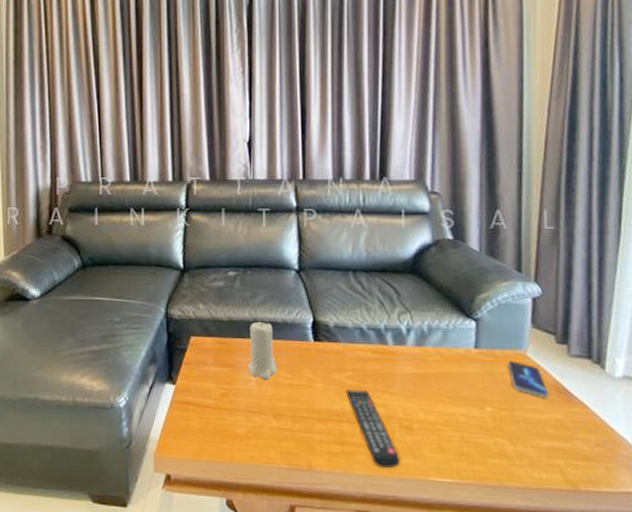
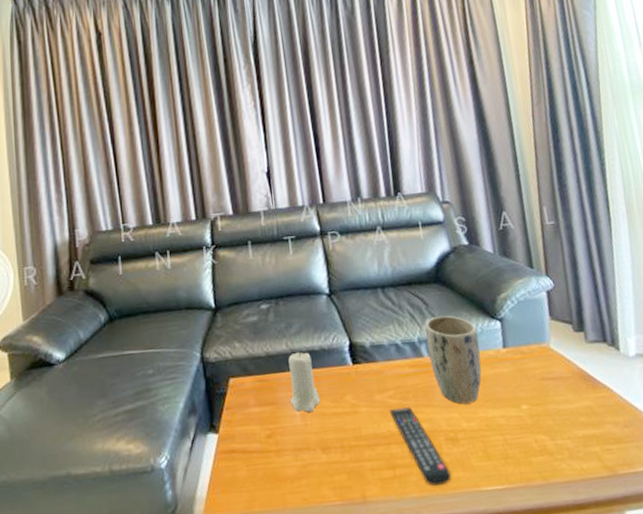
plant pot: none [393,307,449,397] -> present [425,315,482,405]
smartphone: present [508,361,549,397] -> none [534,355,576,387]

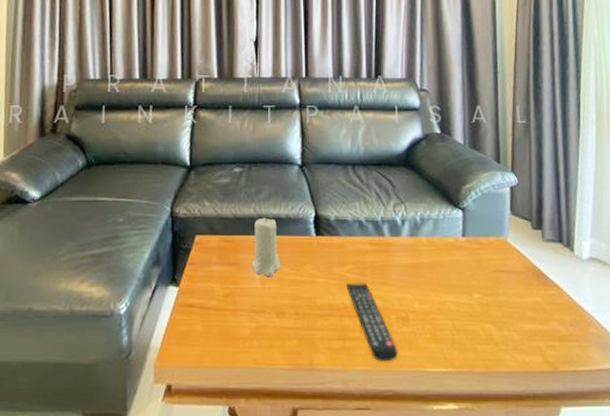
plant pot: present [425,315,482,405] -> none [389,198,440,286]

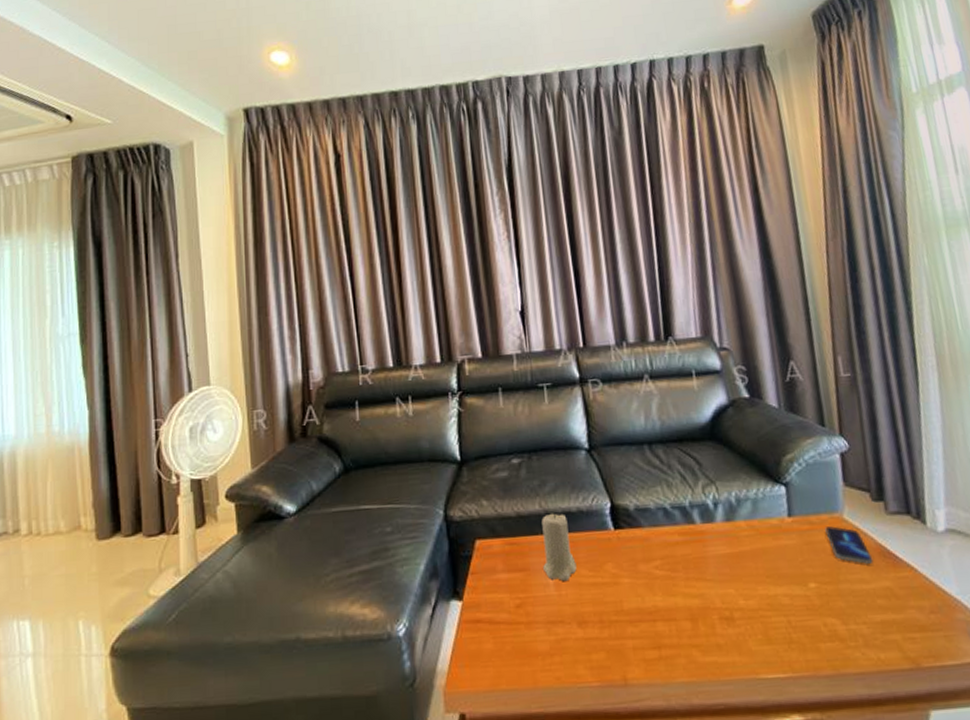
remote control: present [345,282,398,361] -> none [655,578,726,670]
smartphone: none [491,248,528,281] -> present [825,526,873,564]

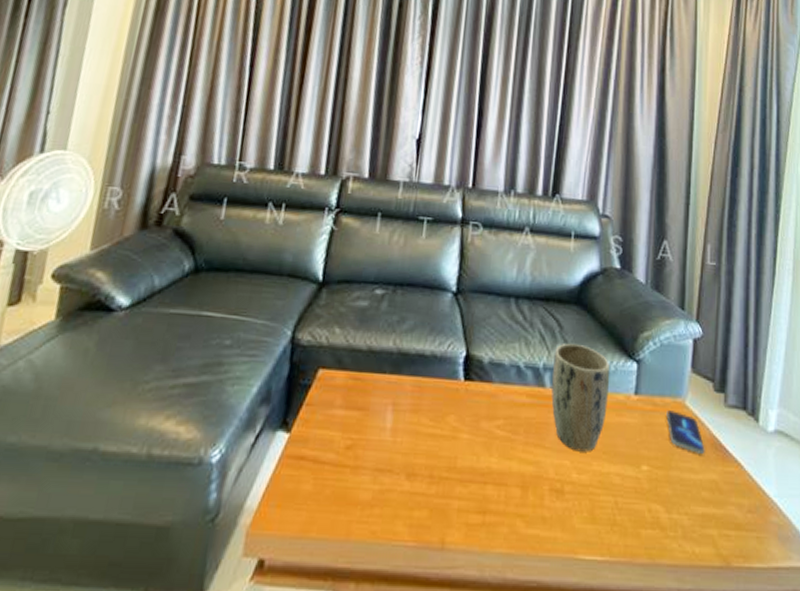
candle: present [541,513,577,582] -> none [383,353,419,429]
plant pot: none [698,477,763,580] -> present [551,343,610,452]

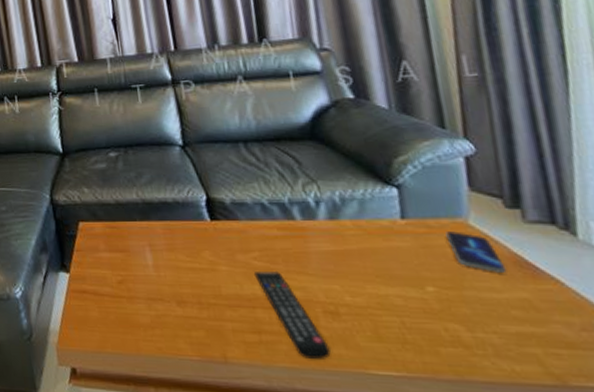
remote control: none [493,442,548,543] -> present [253,270,331,359]
plant pot: present [551,343,610,452] -> none [297,176,372,277]

